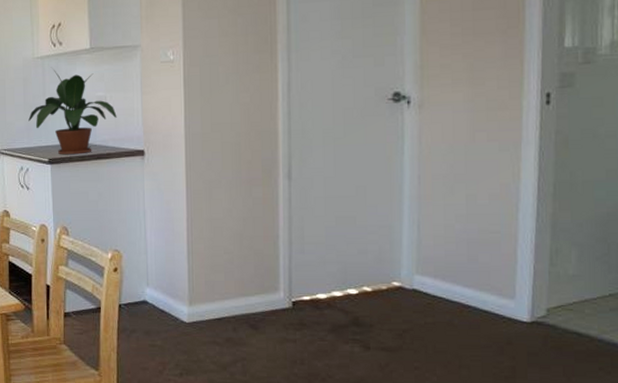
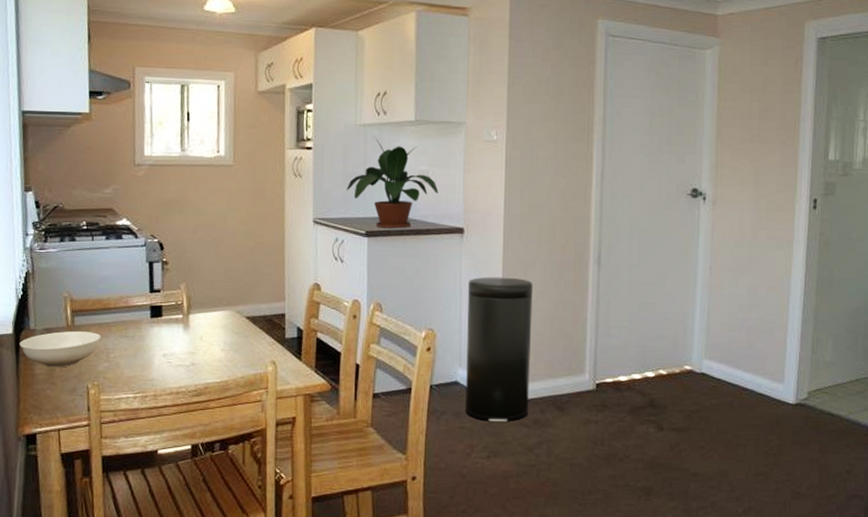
pedal bin: none [151,196,221,340] -> present [465,277,533,422]

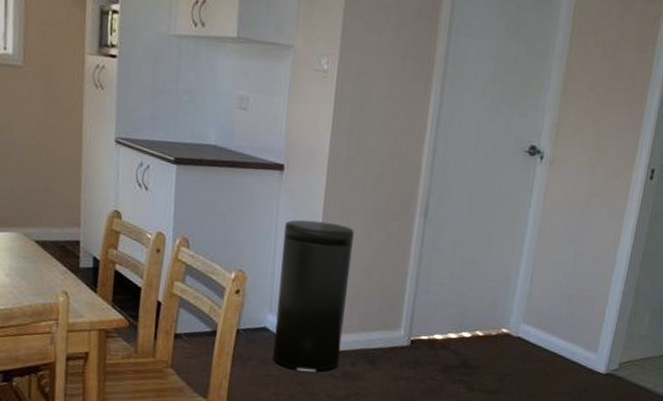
potted plant: present [347,138,438,229] -> none [155,53,259,159]

